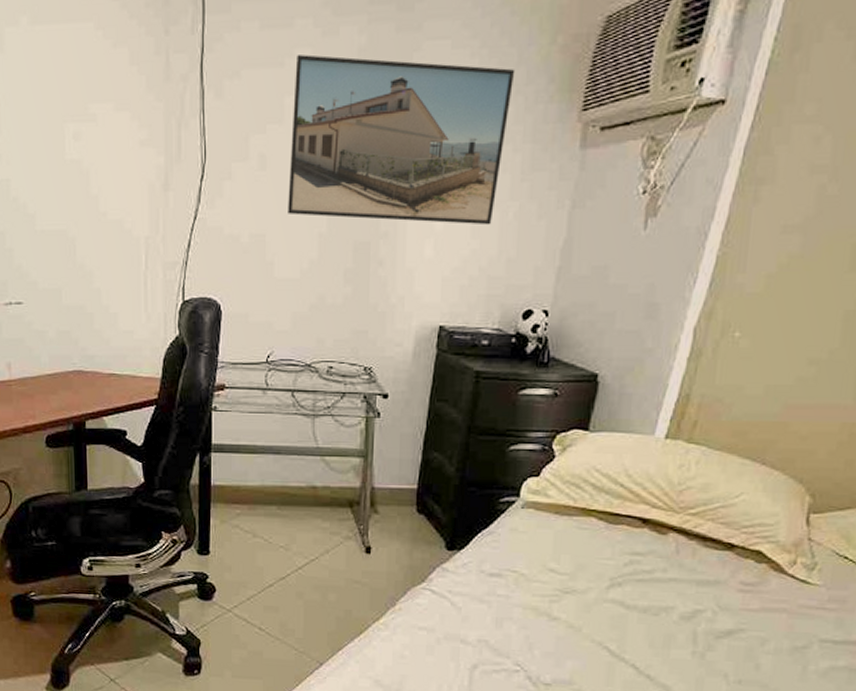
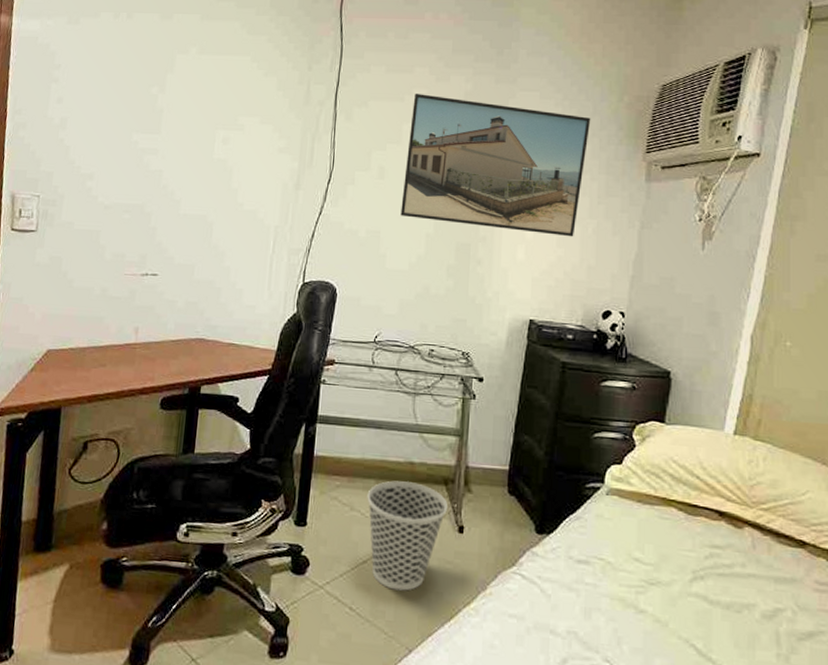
wastebasket: none [269,506,354,611] -> present [367,481,449,591]

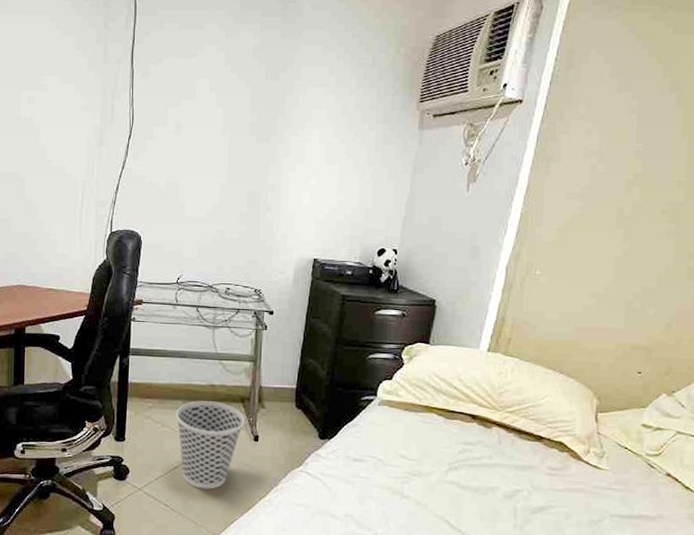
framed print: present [400,94,591,237] -> none [196,50,370,183]

